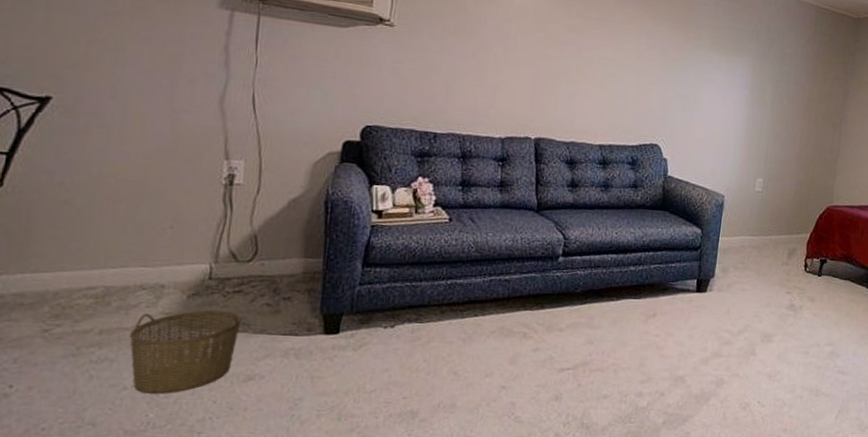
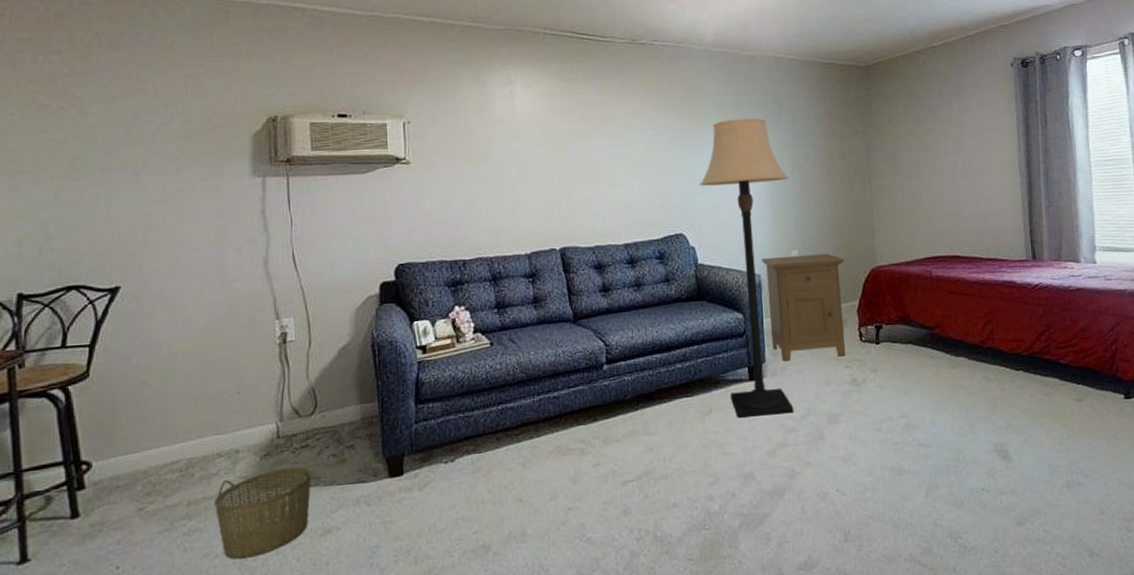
lamp: none [676,43,768,328] -> present [699,117,794,418]
nightstand: none [723,180,804,283] -> present [761,253,846,362]

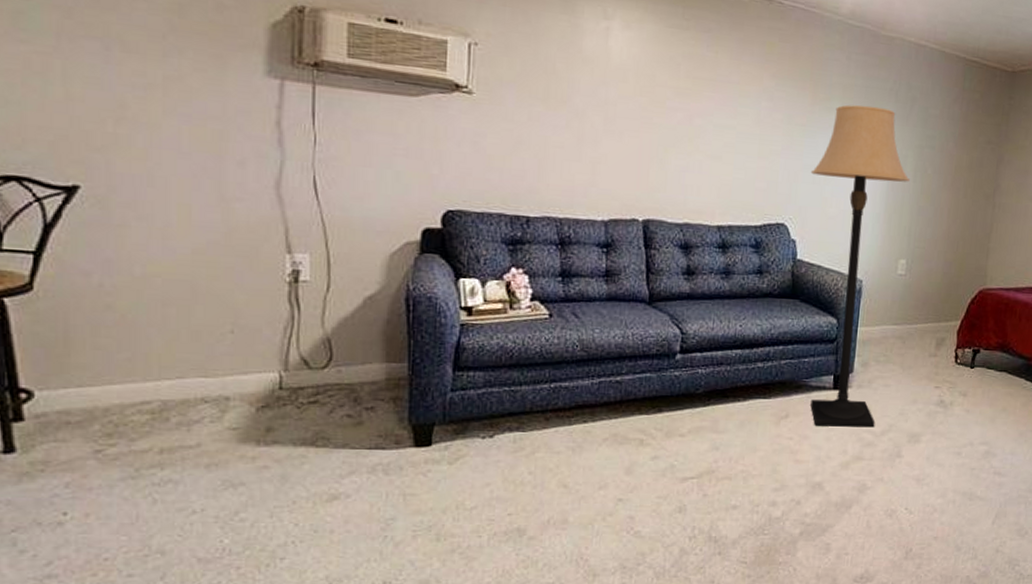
basket: present [215,466,313,559] -> none [195,423,321,518]
nightstand: present [761,253,846,362] -> none [863,263,954,376]

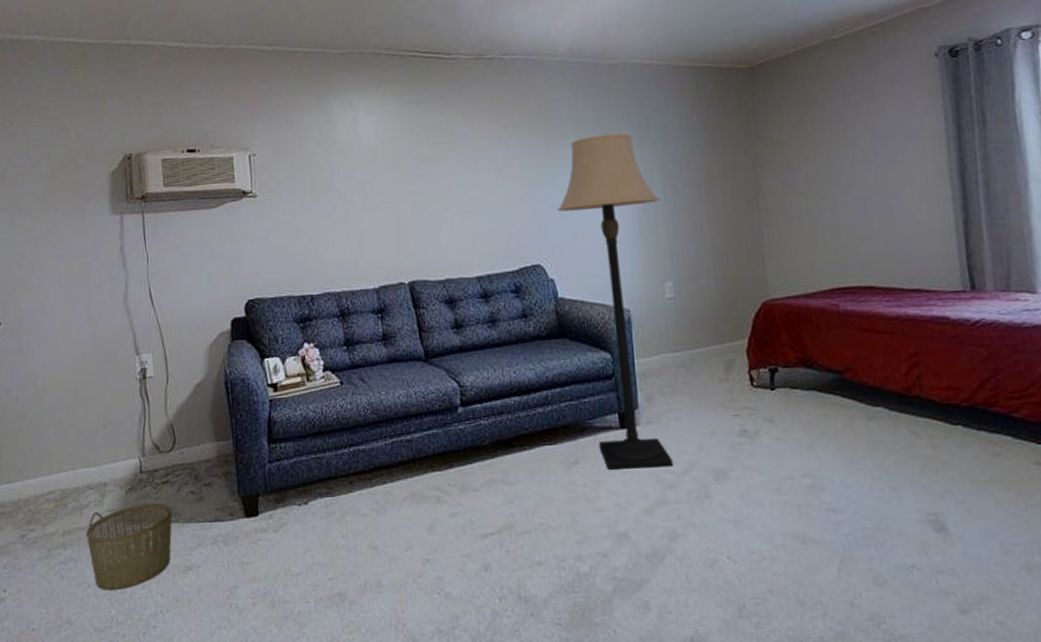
basket: none [195,423,321,518] -> present [86,502,173,590]

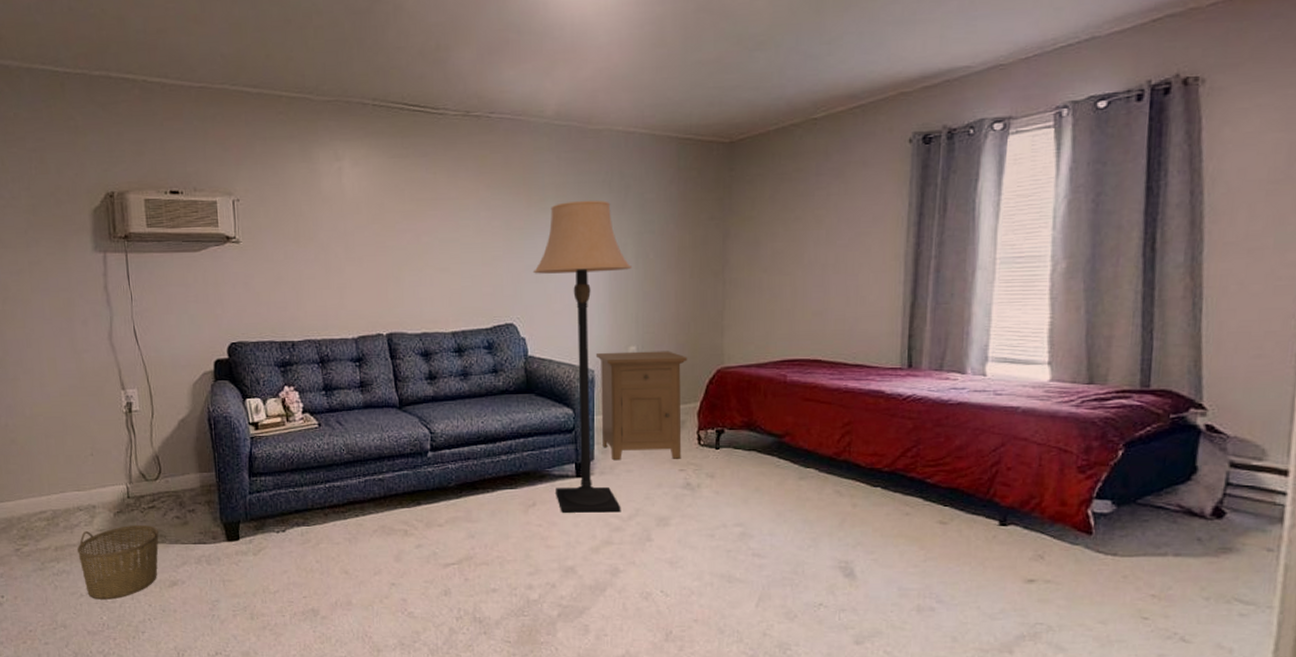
nightstand: none [630,285,734,408] -> present [595,351,688,461]

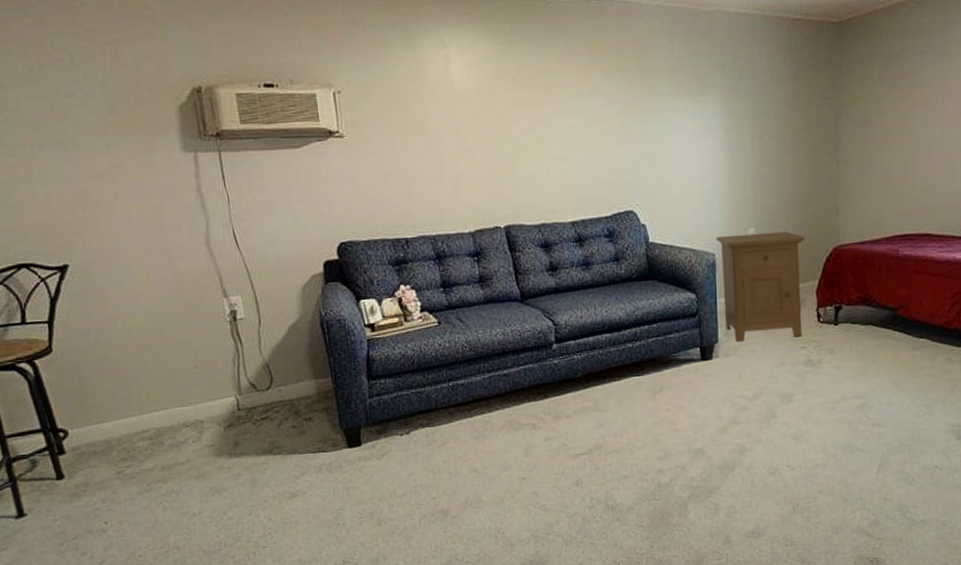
basket: present [77,524,160,600] -> none [186,436,276,518]
lamp: present [532,200,632,513] -> none [650,82,748,396]

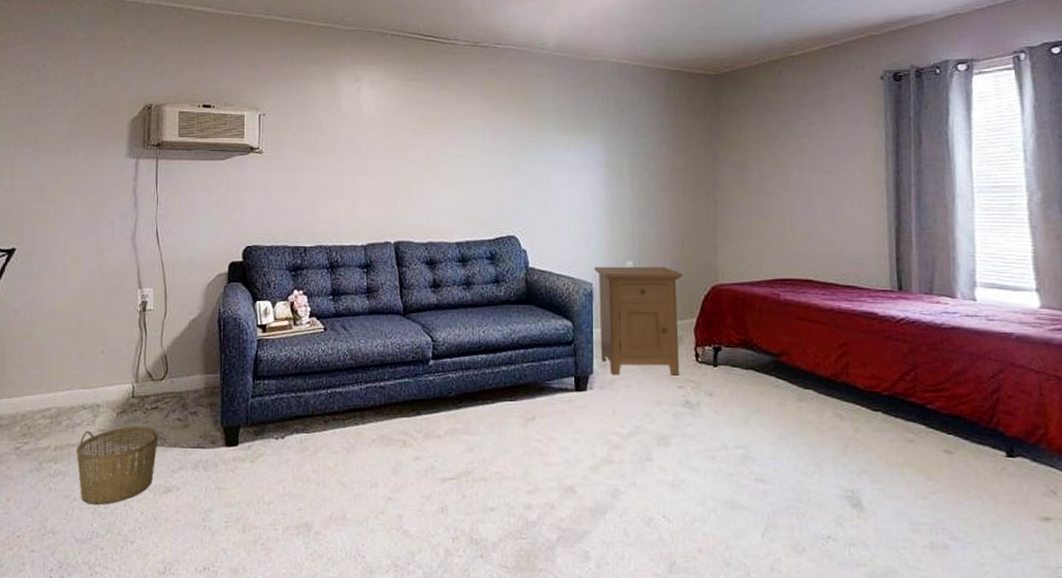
basket: none [186,436,276,518] -> present [76,425,160,505]

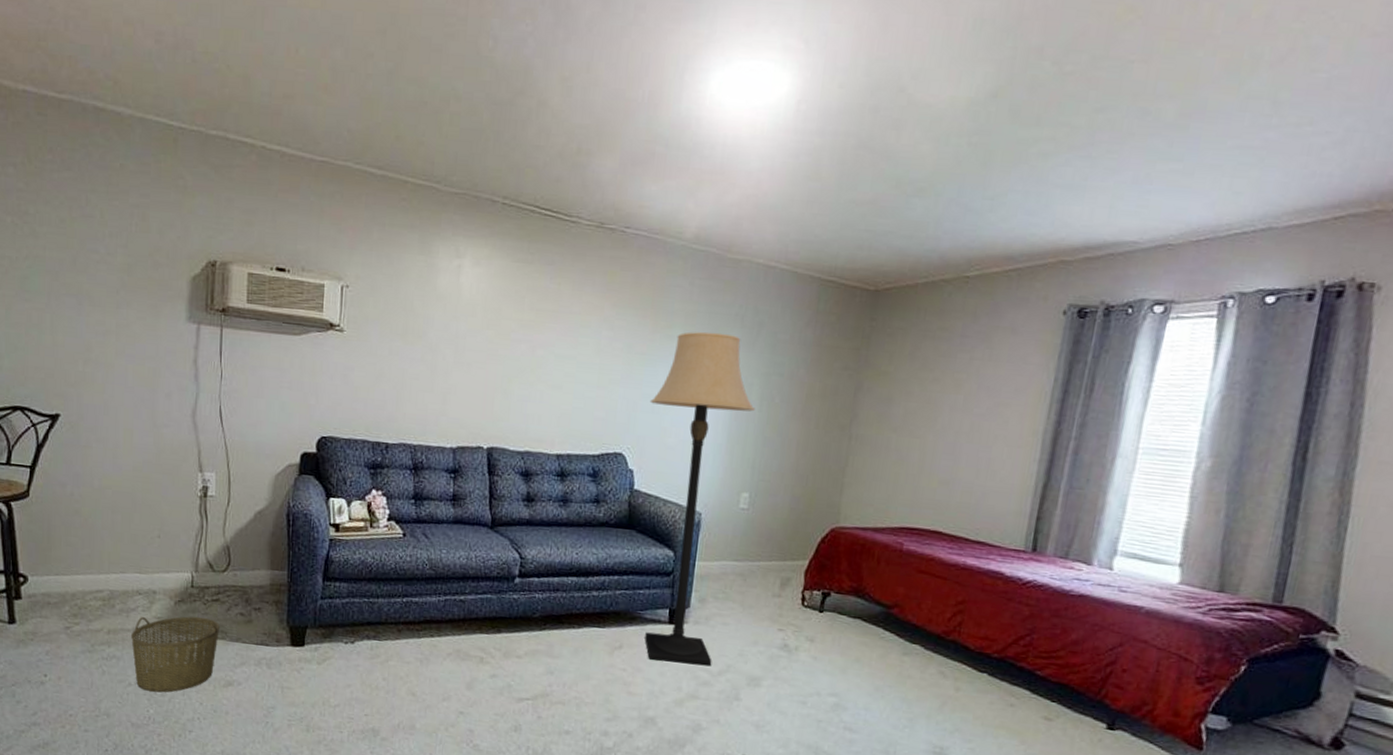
lamp: none [534,123,627,430] -> present [645,331,755,667]
nightstand: present [593,266,683,376] -> none [700,495,802,618]

